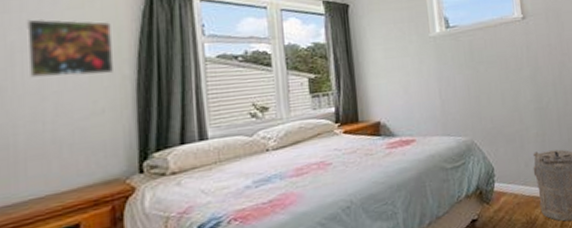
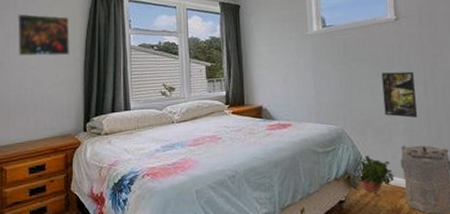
potted plant: none [491,166,529,210] -> present [359,155,395,197]
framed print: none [510,73,549,122] -> present [381,71,418,118]

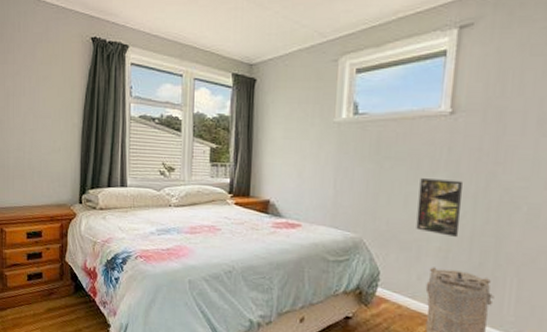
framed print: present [16,13,70,56] -> none [16,70,68,121]
potted plant: present [359,155,395,197] -> none [371,271,416,319]

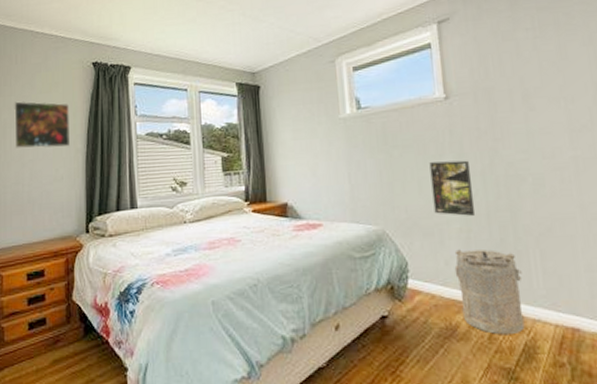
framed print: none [16,70,68,121] -> present [13,101,71,149]

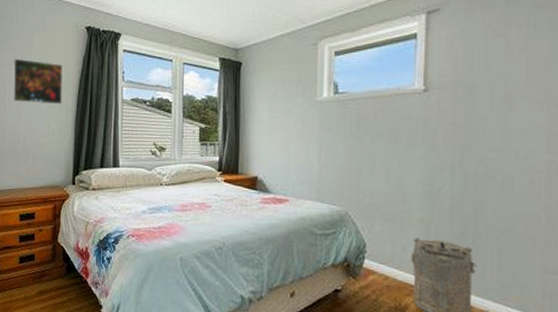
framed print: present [429,160,476,216] -> none [398,152,440,207]

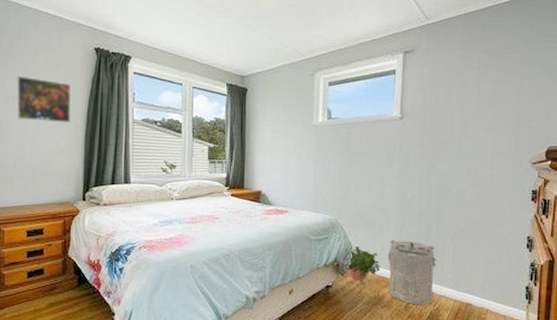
potted plant: none [359,243,402,291] -> present [347,245,381,284]

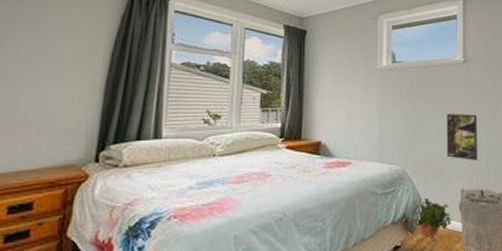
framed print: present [16,75,71,124] -> none [12,11,92,68]
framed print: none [378,169,411,214] -> present [447,114,478,160]

